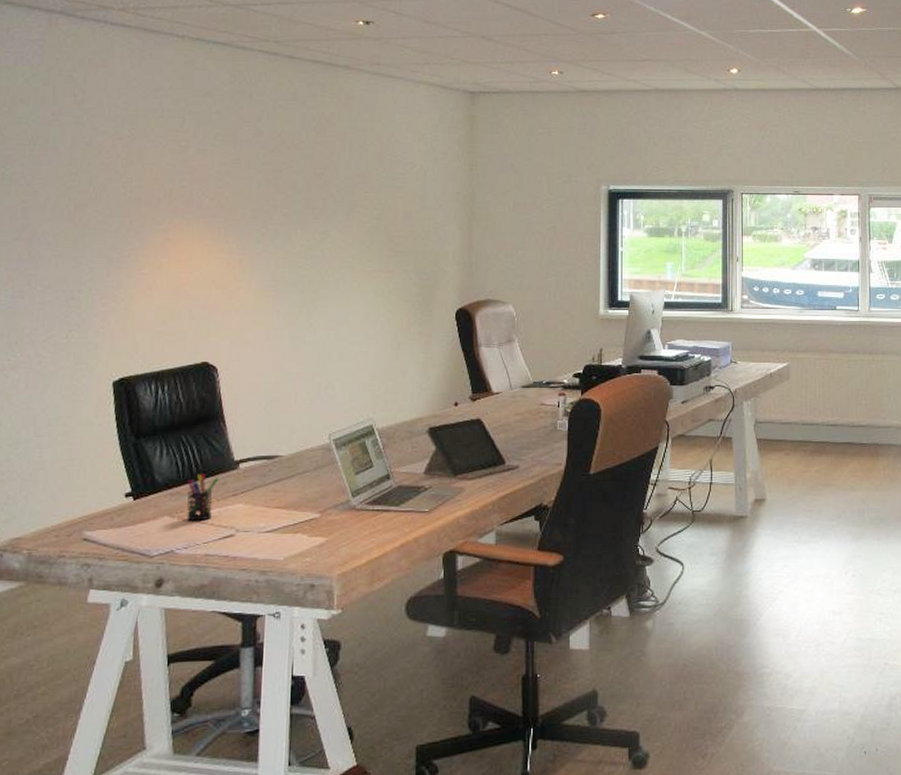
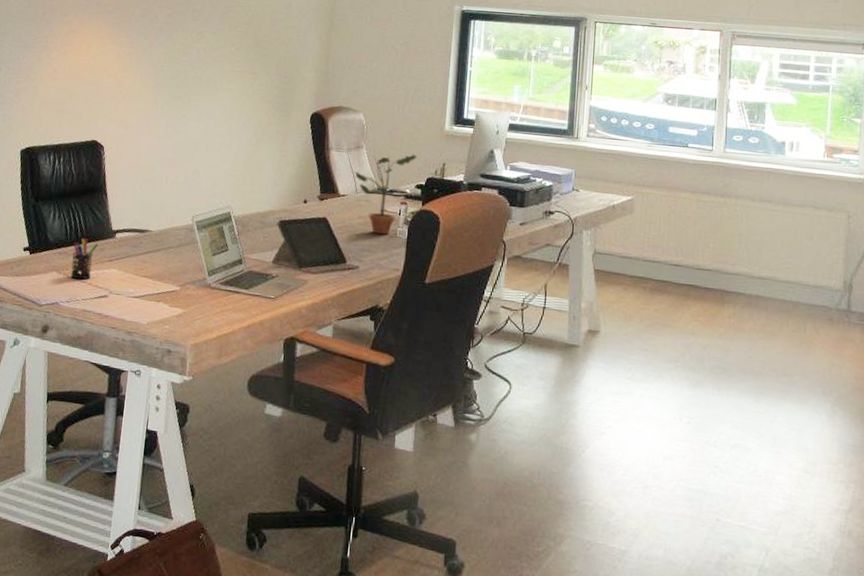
potted plant: none [508,342,573,430] -> present [355,154,417,235]

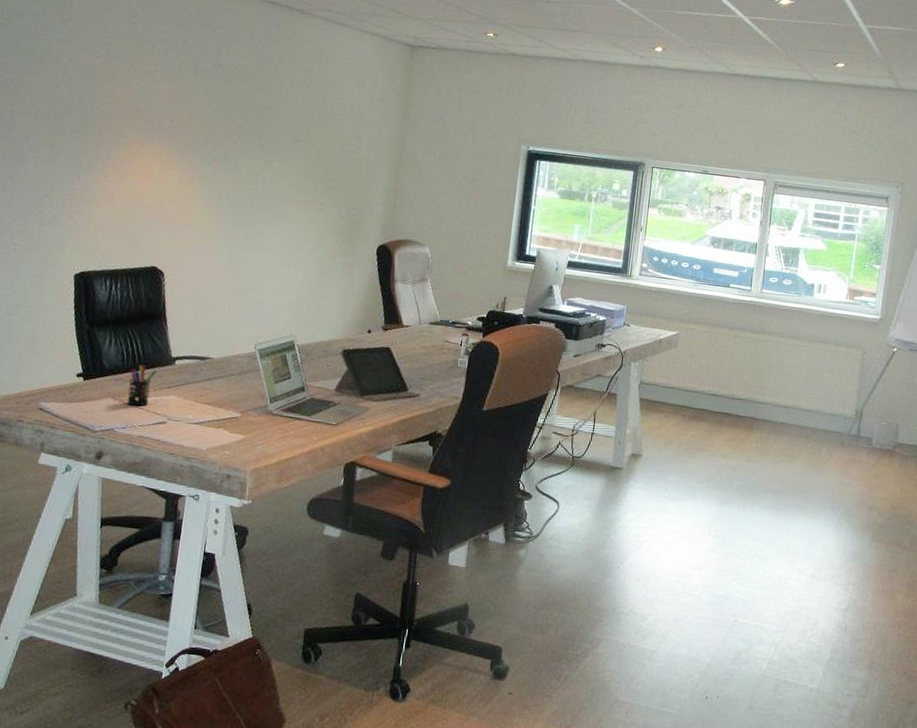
potted plant: present [355,154,417,235] -> none [419,288,480,365]

